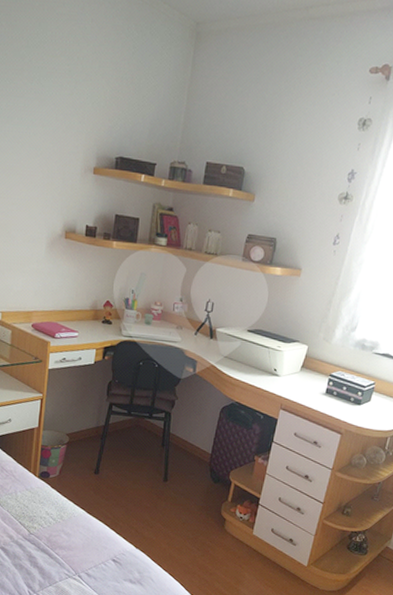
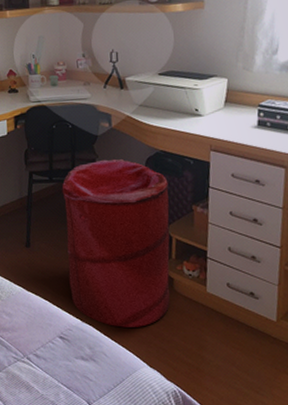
laundry hamper: none [130,402,238,559] -> present [62,159,170,328]

